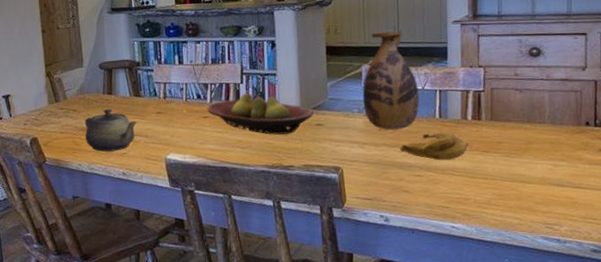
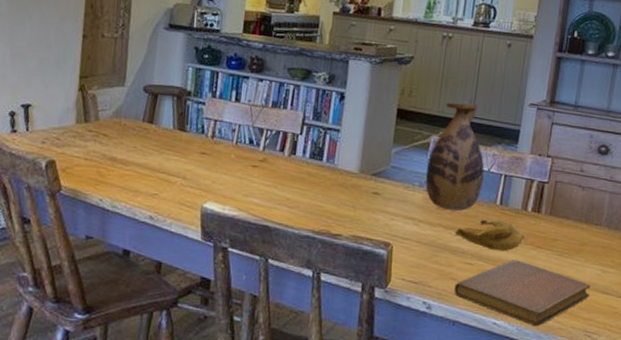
teapot: present [84,108,137,152] -> none [113,139,177,190]
fruit bowl: present [207,92,315,135] -> none [258,145,374,199]
notebook: none [408,166,545,224] -> present [454,260,591,326]

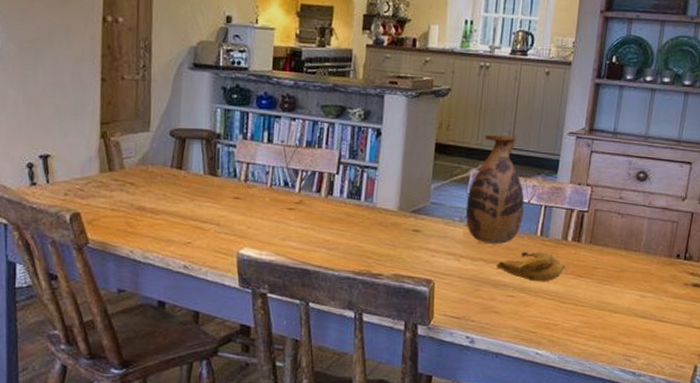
notebook: present [454,260,591,326] -> none [496,290,630,353]

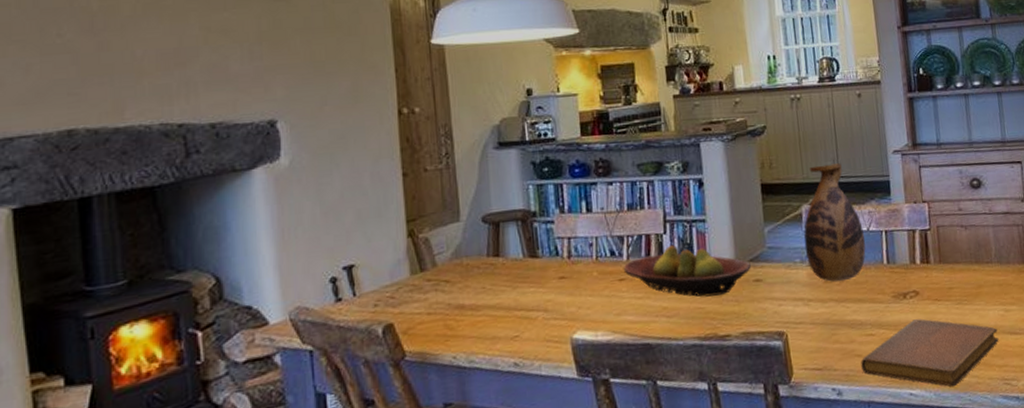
fruit bowl: none [294,185,413,238] -> present [623,244,752,297]
banana: present [496,250,564,282] -> none [848,279,919,315]
notebook: none [496,290,630,353] -> present [861,319,999,387]

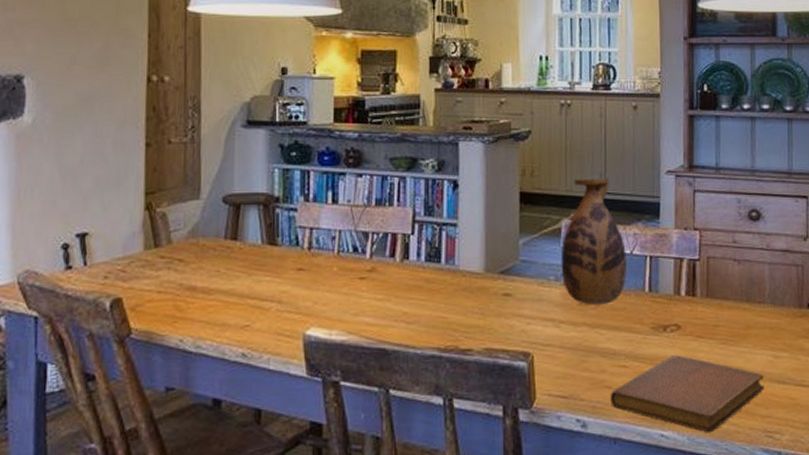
fruit bowl: present [623,244,752,297] -> none [365,247,502,306]

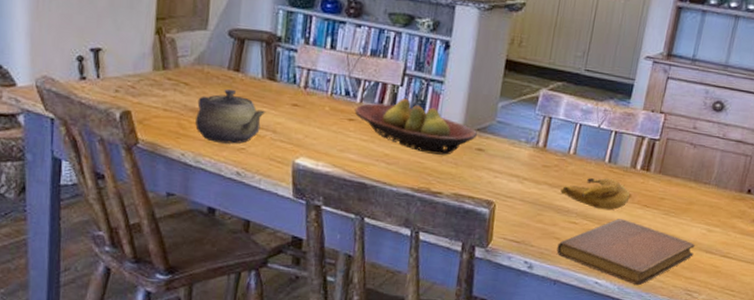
teapot: none [193,260,269,322] -> present [195,88,266,144]
fruit bowl: none [365,247,502,306] -> present [354,97,478,155]
vase: present [560,178,627,306] -> none [532,54,595,169]
banana: none [603,309,680,347] -> present [560,177,631,210]

